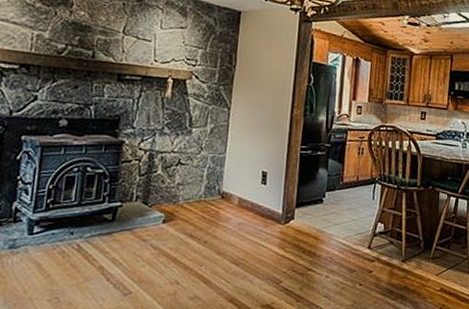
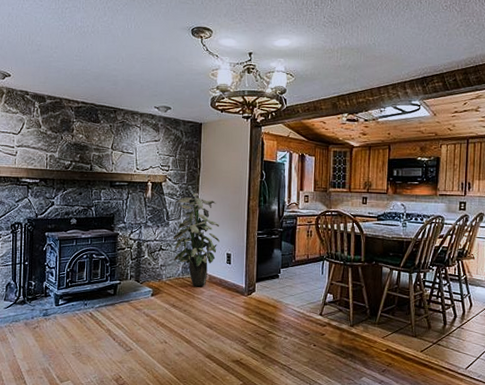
indoor plant: none [195,95,255,212] -> present [173,192,219,286]

